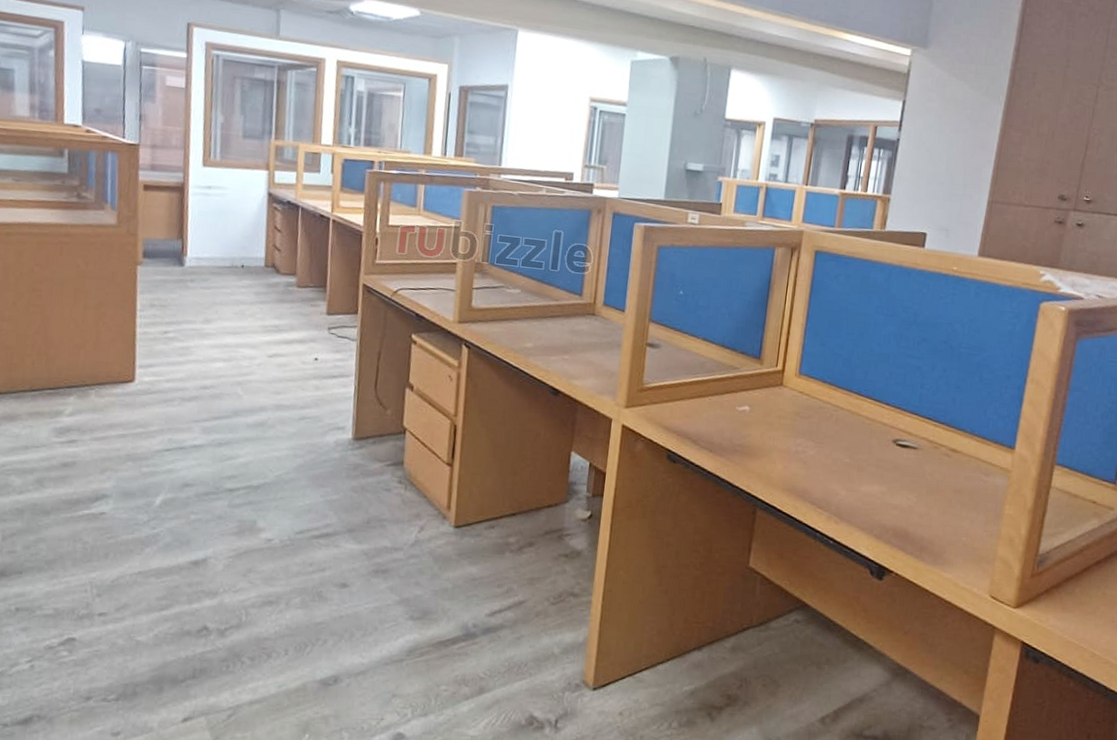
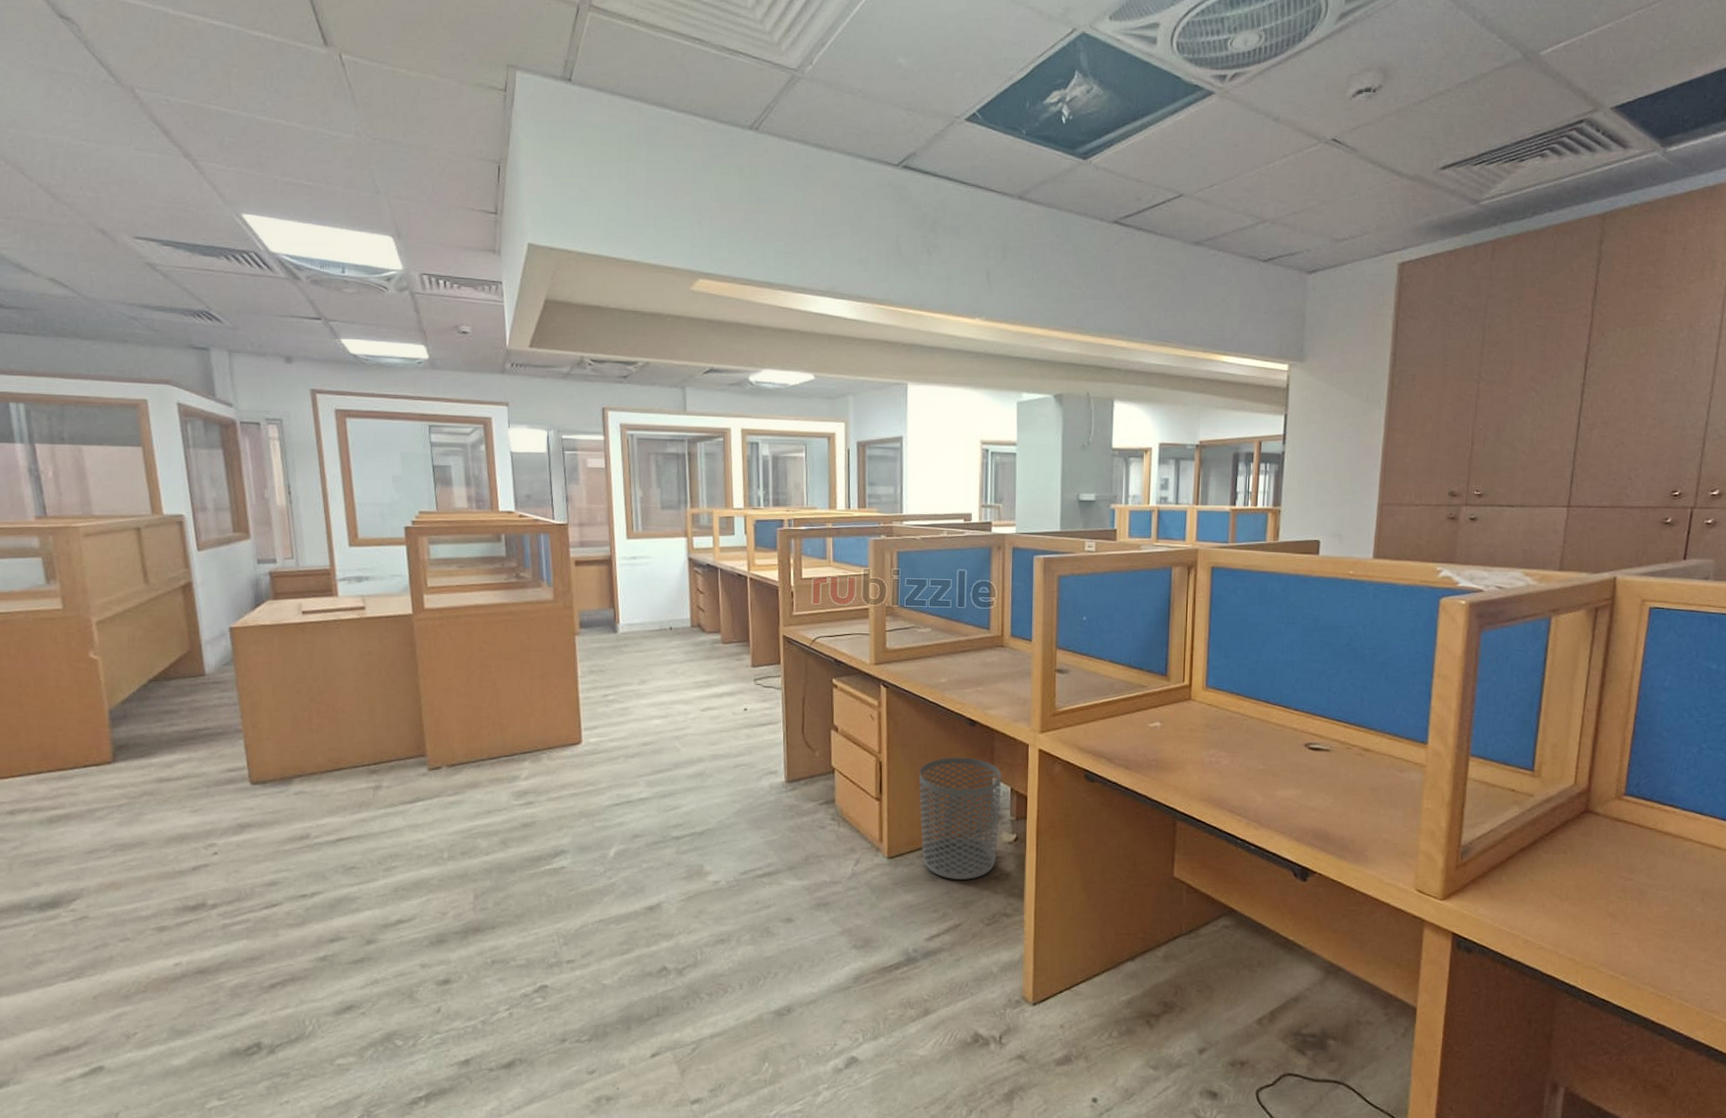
waste bin: none [490,425,582,556] -> present [918,757,1002,880]

